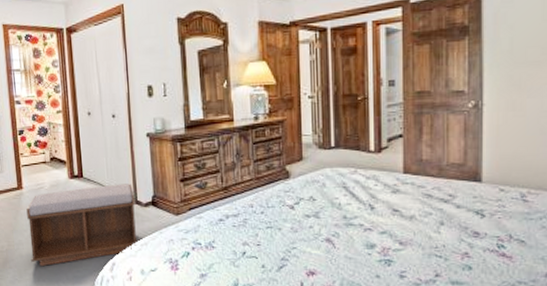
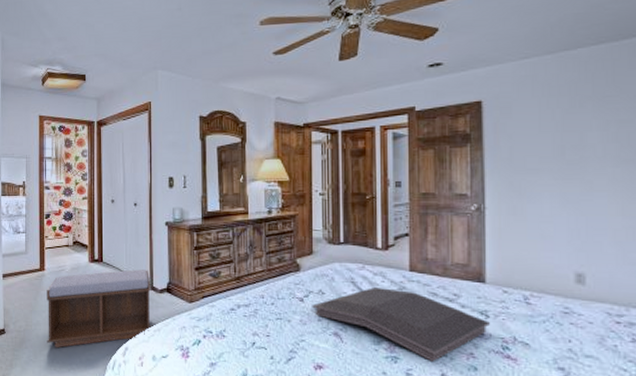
serving tray: none [303,192,485,263] -> present [312,288,490,361]

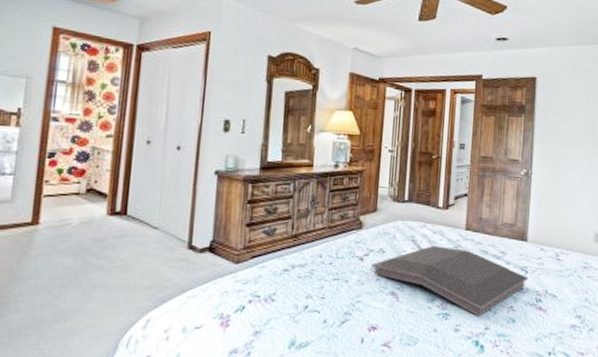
bench: present [47,269,151,348] -> none [31,225,190,325]

